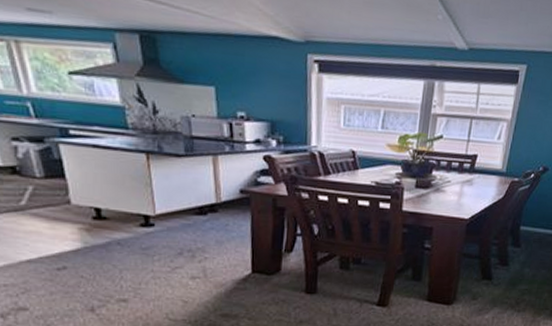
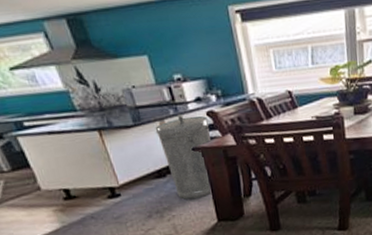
trash can: none [206,153,264,245] -> present [155,115,212,200]

